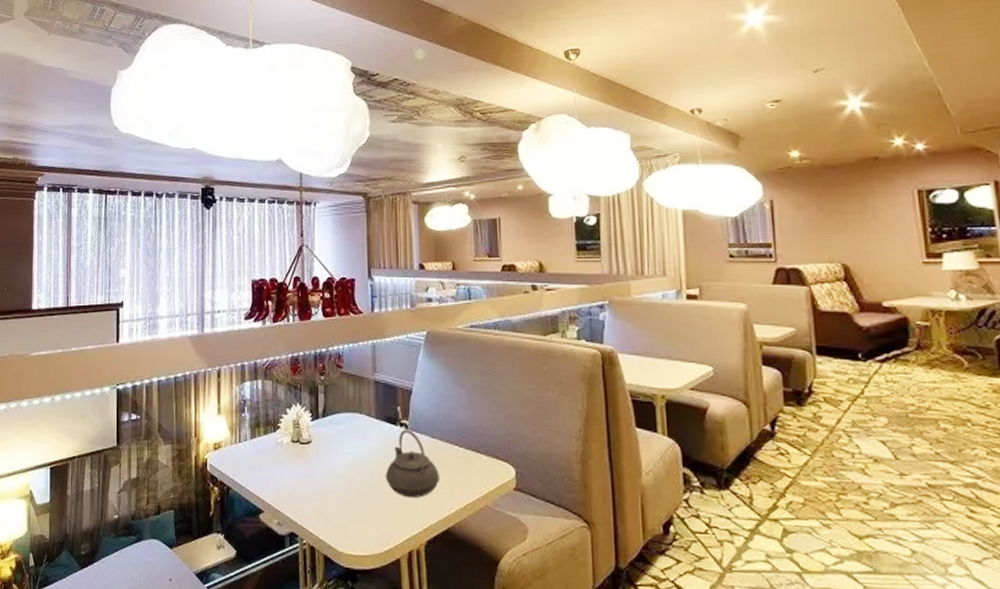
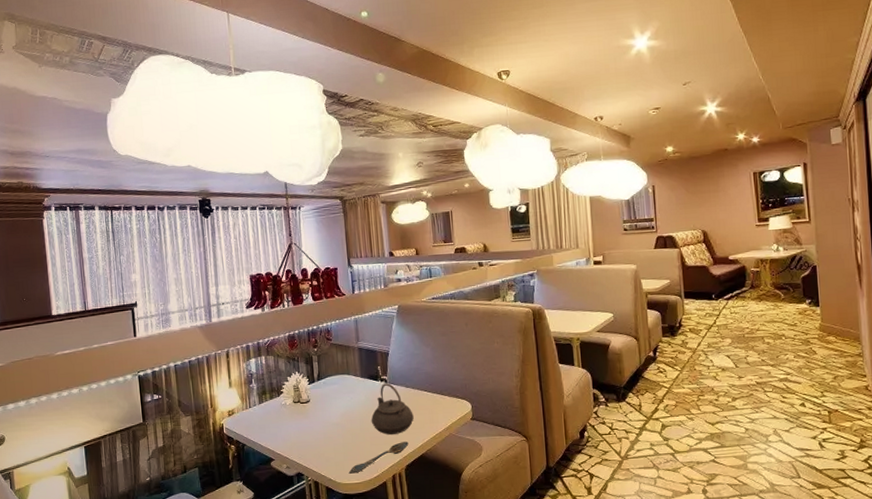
spoon: none [354,508,431,542] -> present [349,441,409,474]

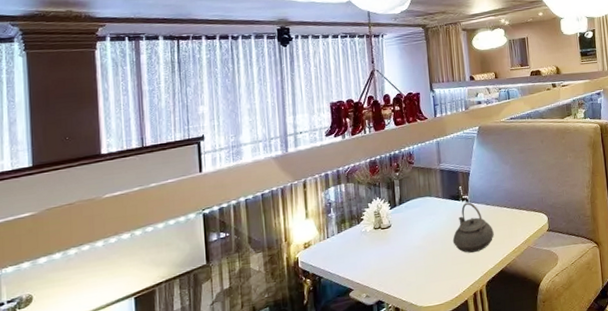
spoon: present [349,441,409,474] -> none [431,258,489,296]

